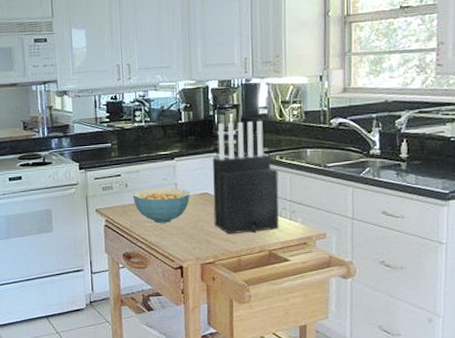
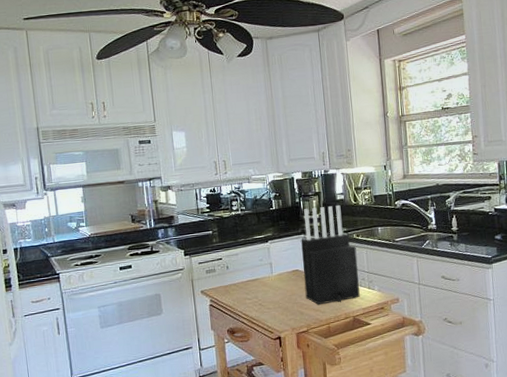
cereal bowl: present [133,187,190,223] -> none [233,267,284,300]

